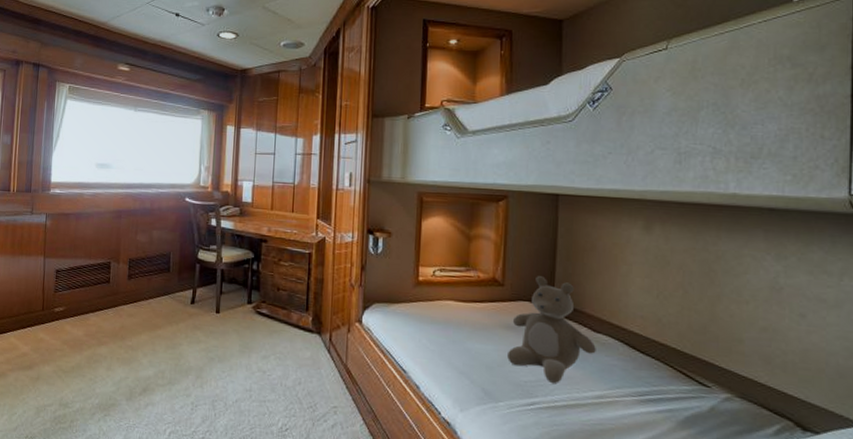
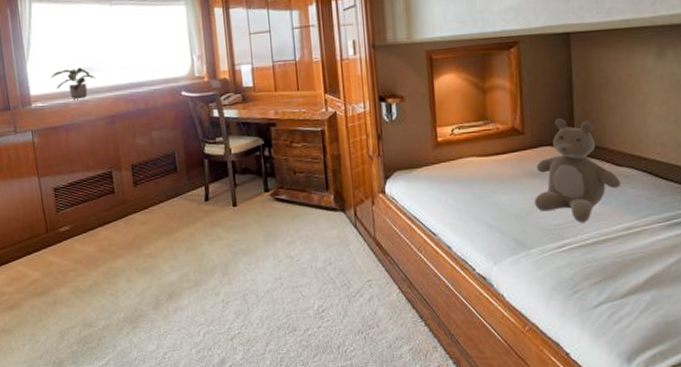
potted plant: none [71,162,111,191] -> present [51,67,95,99]

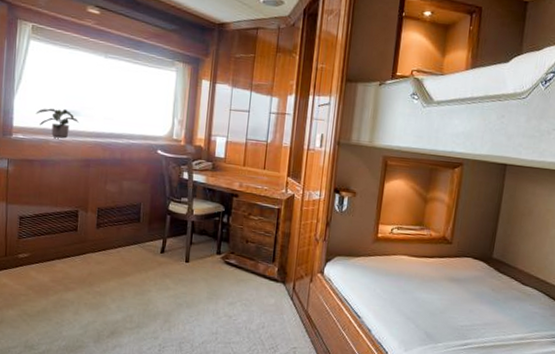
teddy bear: present [535,118,621,222] -> none [449,236,523,327]

